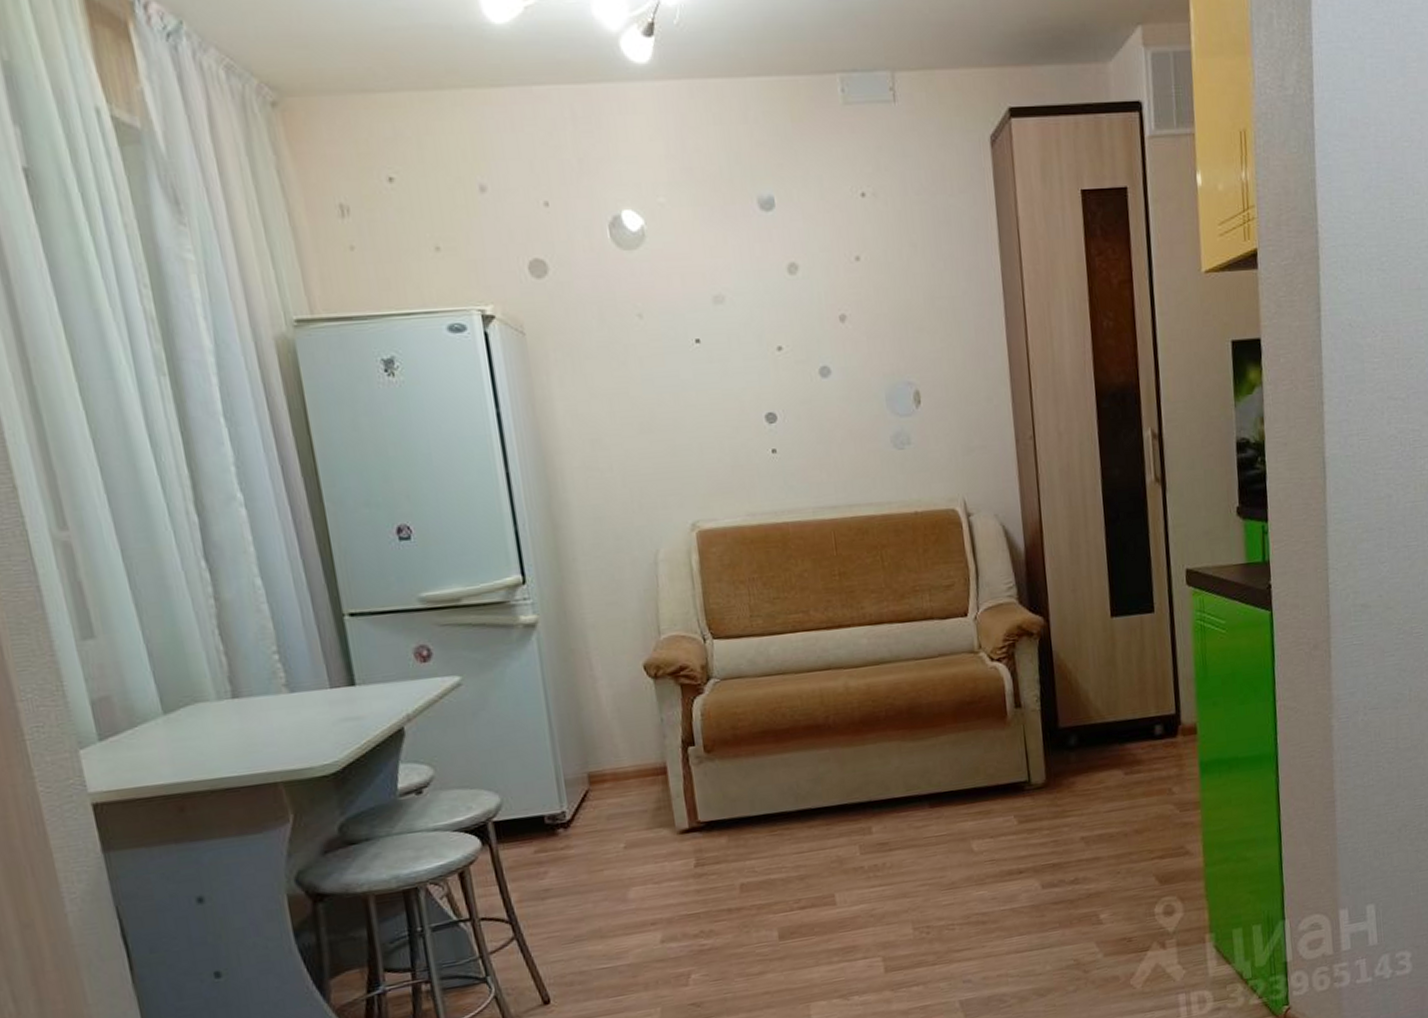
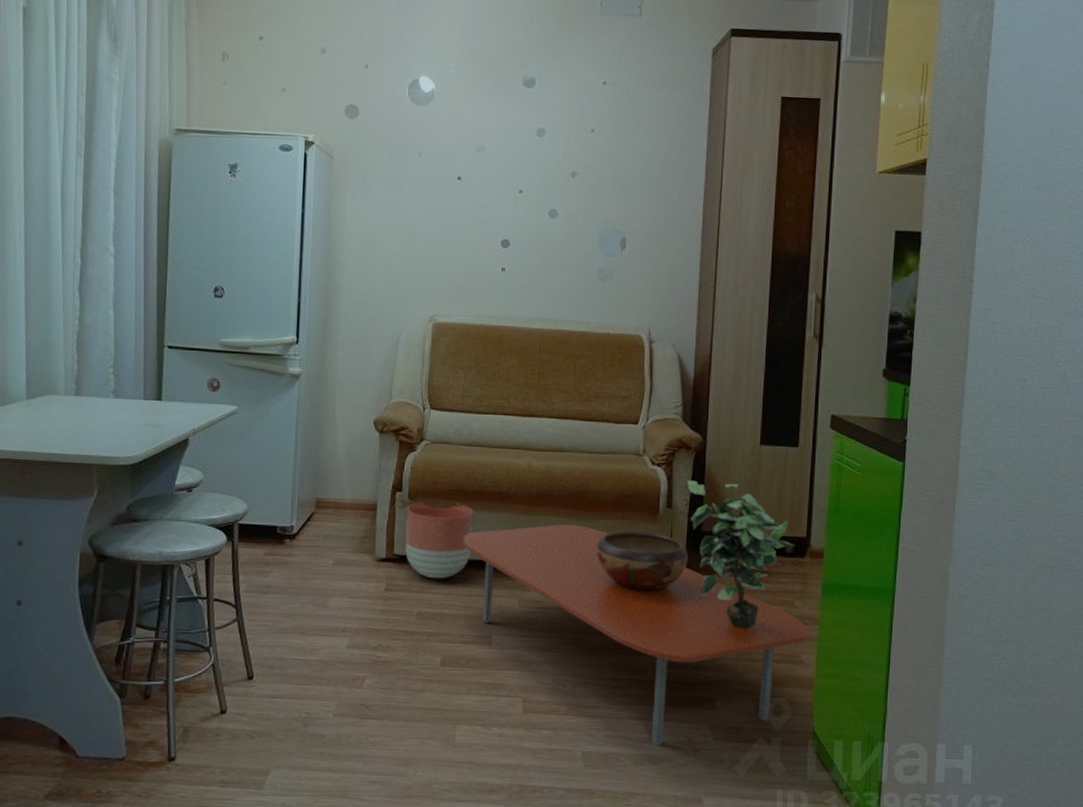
planter: none [704,747,793,842] -> present [405,502,474,579]
coffee table: none [781,746,1193,978] -> present [463,524,809,746]
decorative bowl: none [940,739,1048,810] -> present [596,531,688,592]
potted plant: none [1033,666,1165,830] -> present [686,480,795,629]

